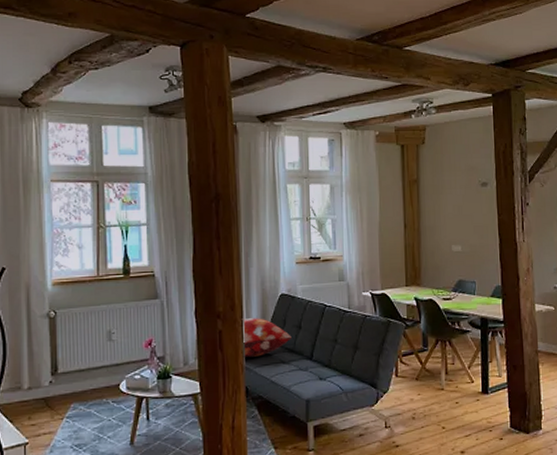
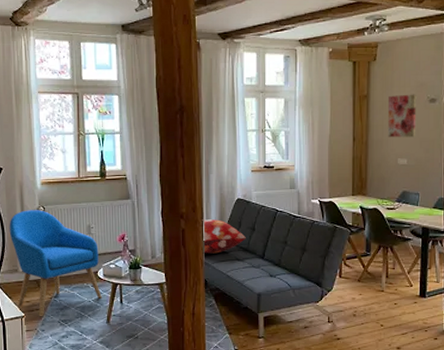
armchair: none [12,315,125,443] -> present [9,210,102,317]
wall art: none [439,178,469,224] -> present [387,94,417,138]

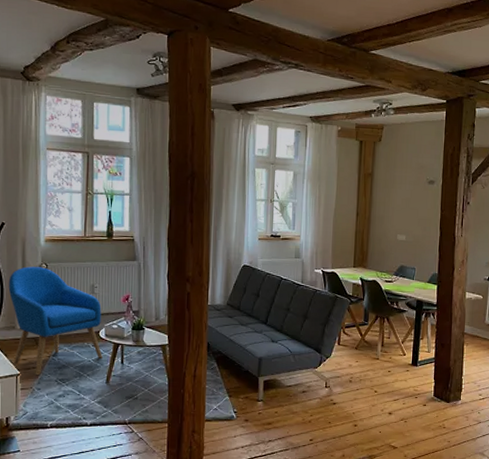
decorative pillow: present [202,219,246,254] -> none [206,284,250,318]
wall art: present [387,94,417,138] -> none [388,175,417,216]

